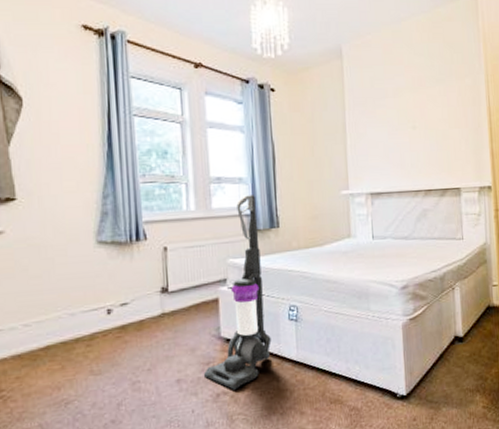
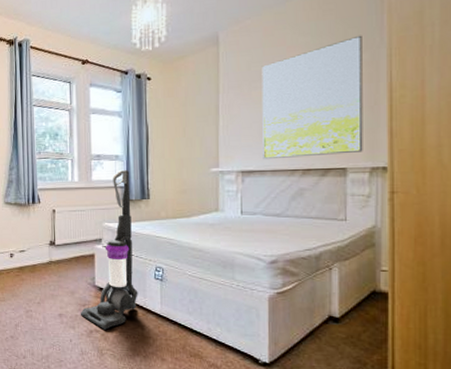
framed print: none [383,60,472,181] -> present [261,35,363,160]

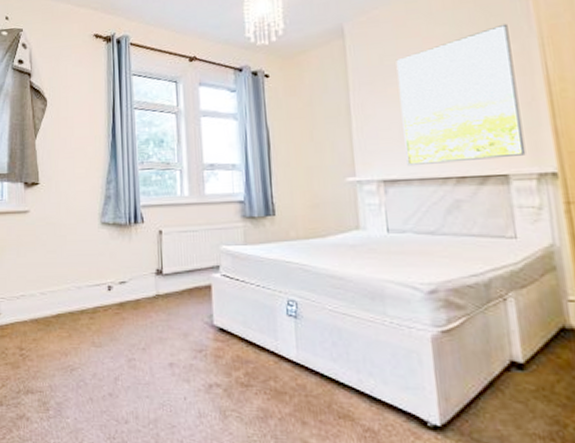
vacuum cleaner: present [80,170,138,330] -> none [195,181,268,383]

